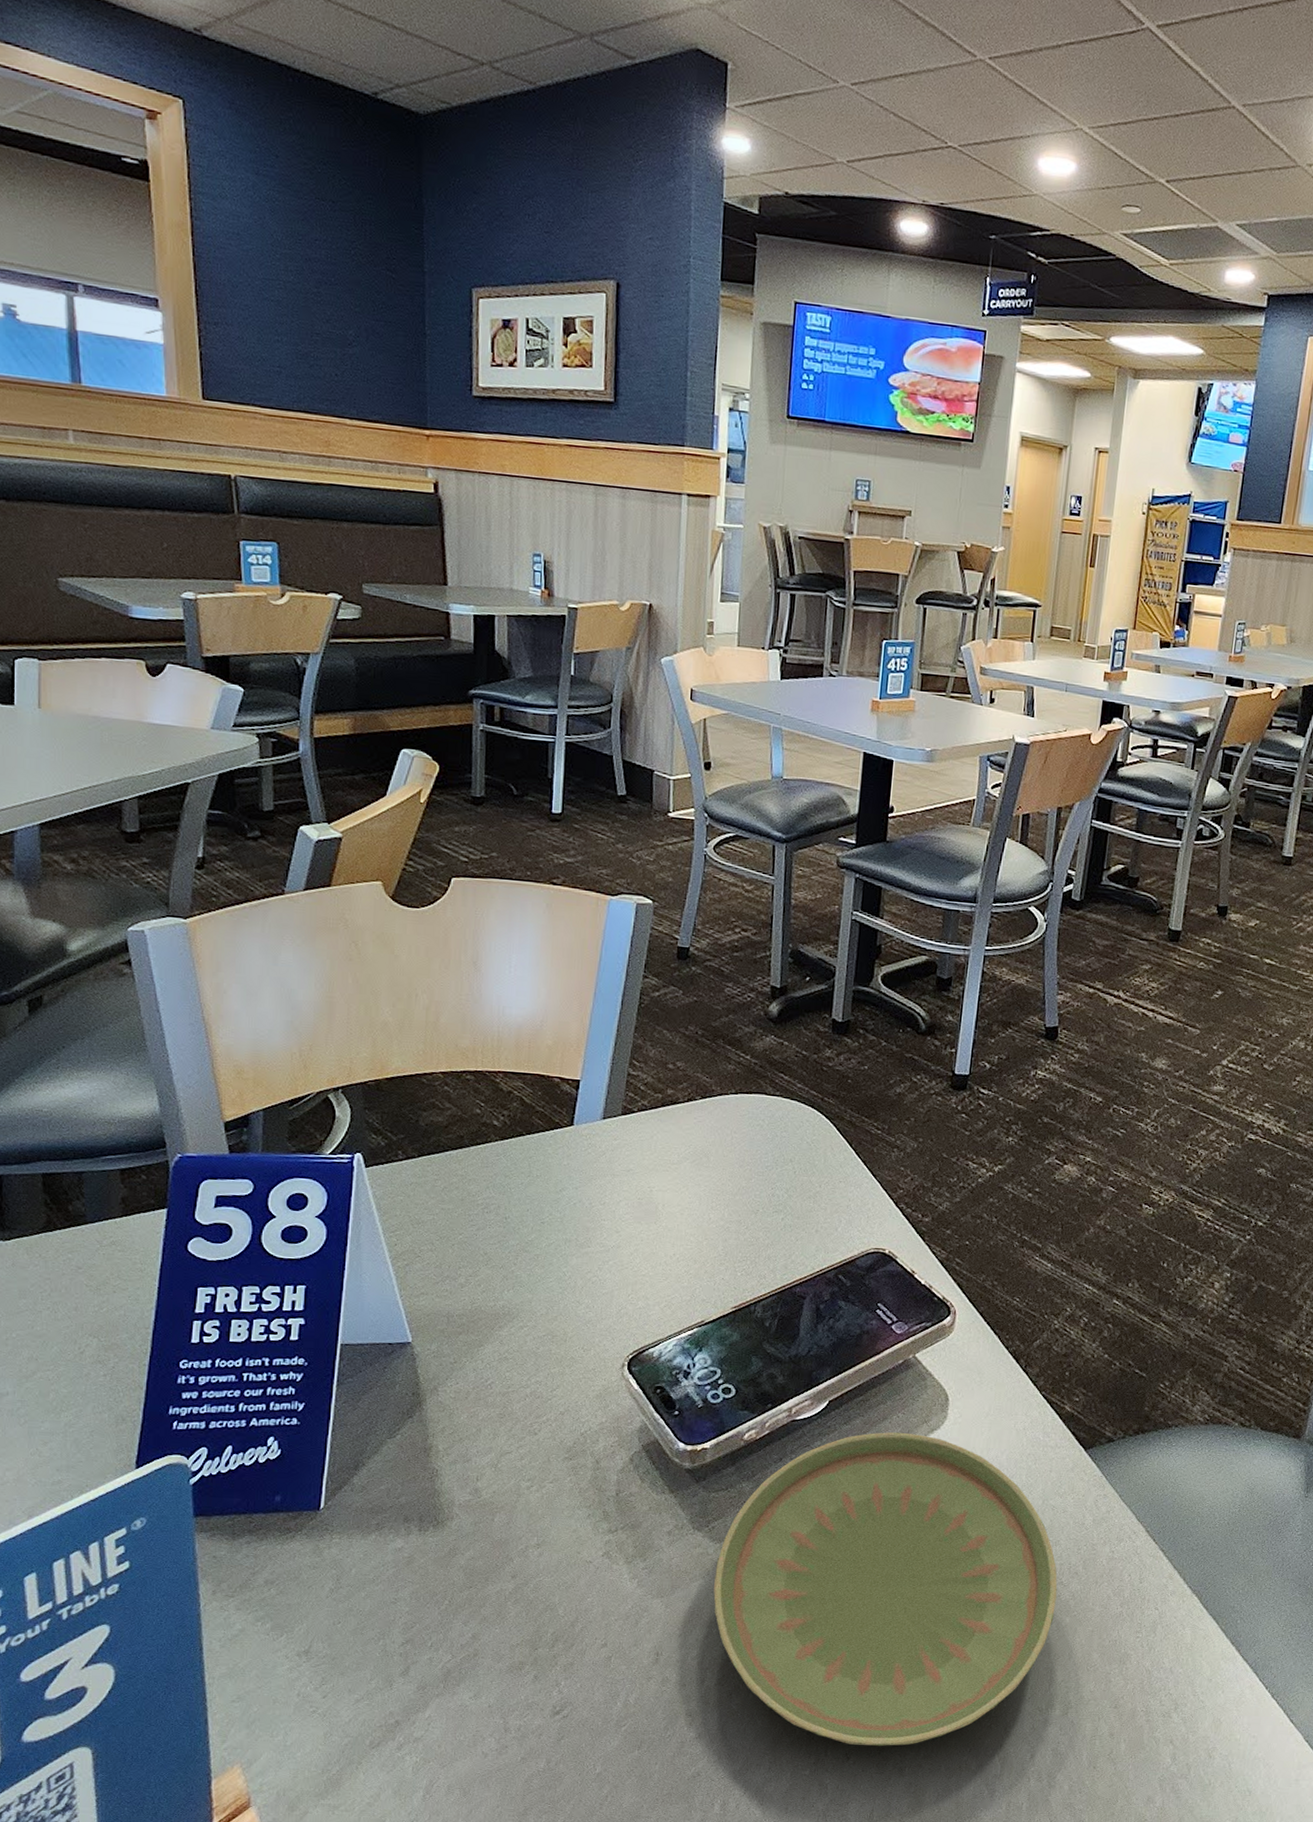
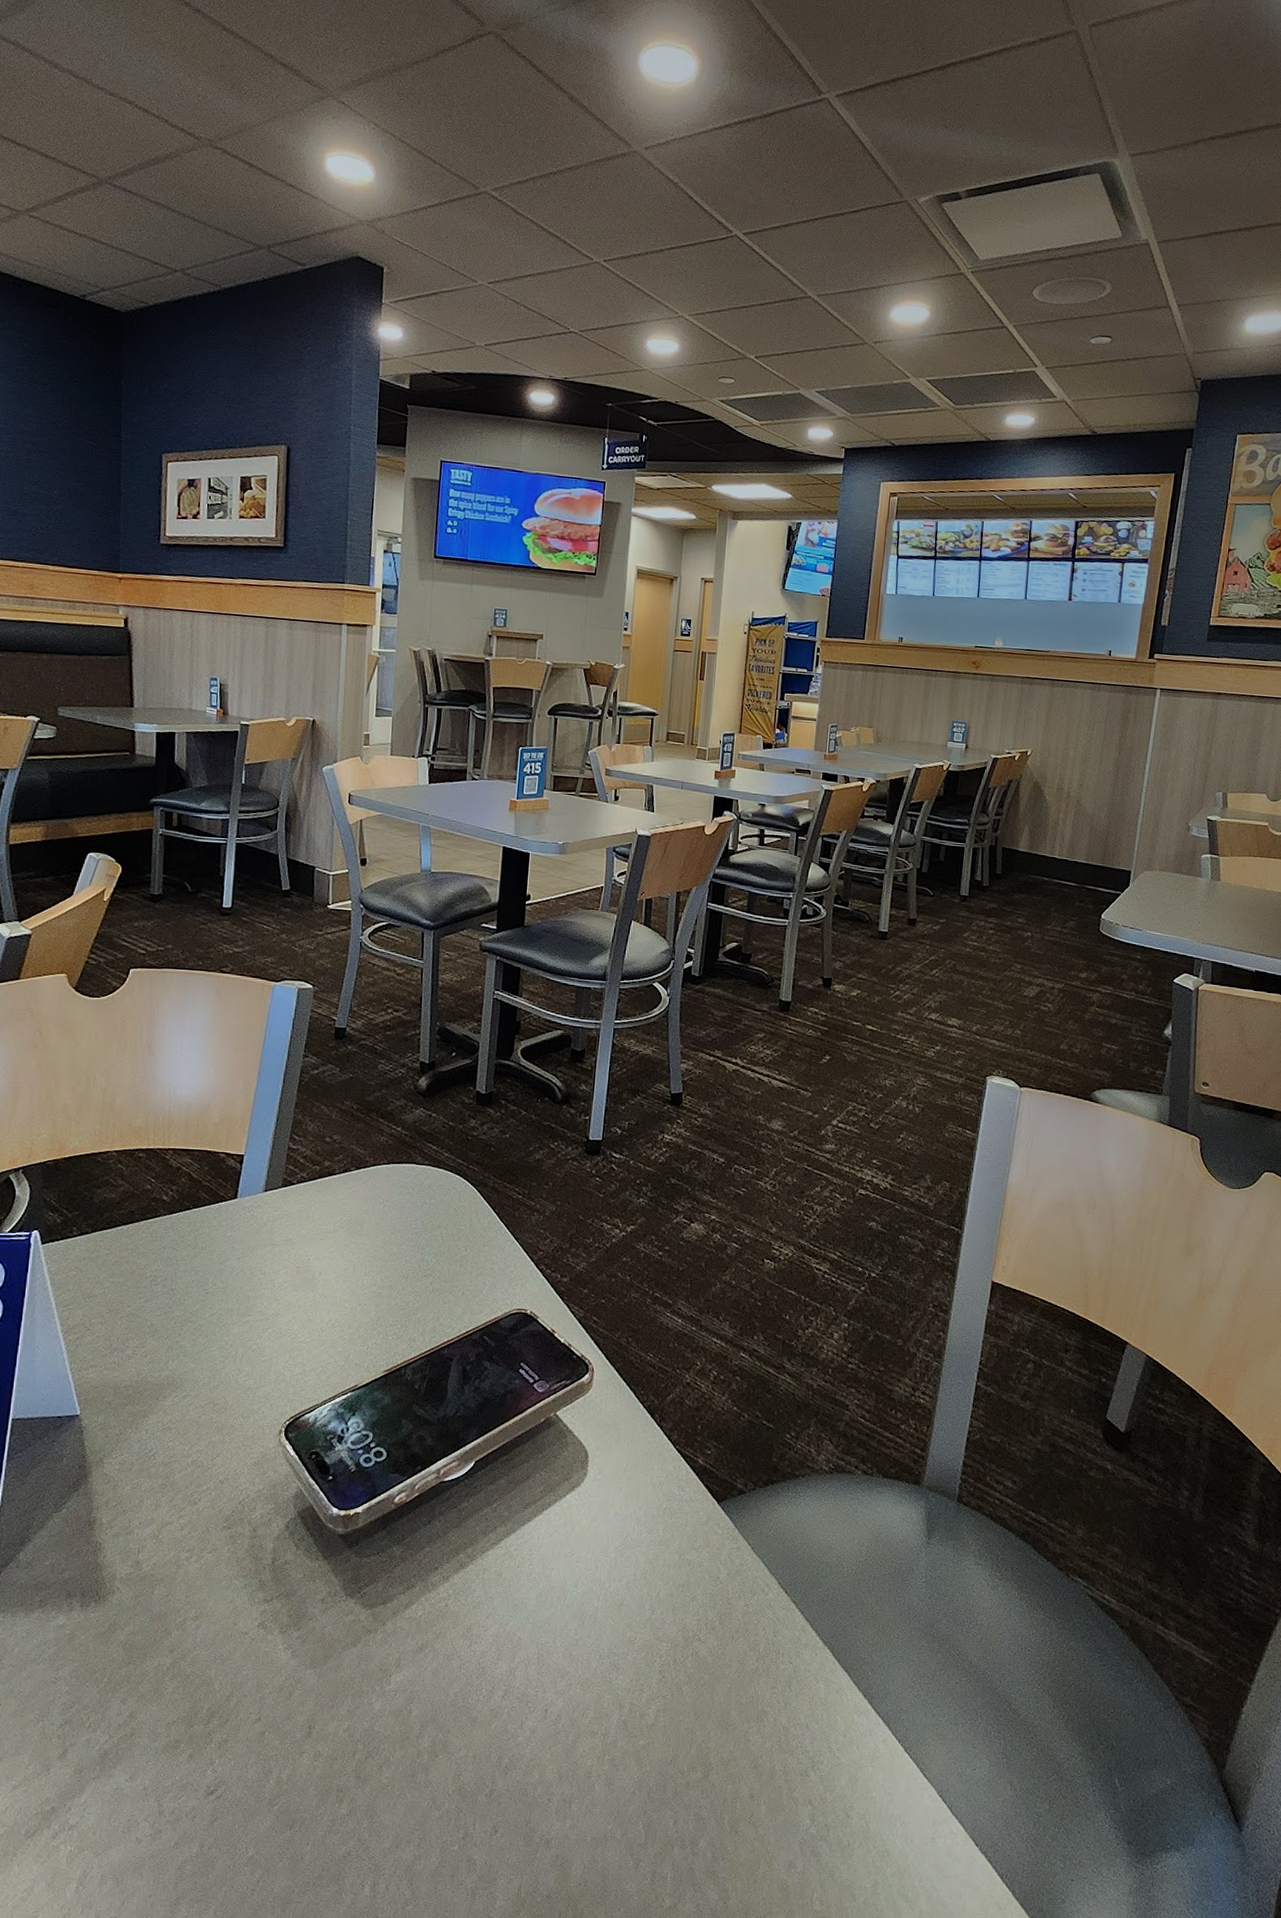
plate: present [713,1431,1058,1746] -> none [365,1490,696,1817]

